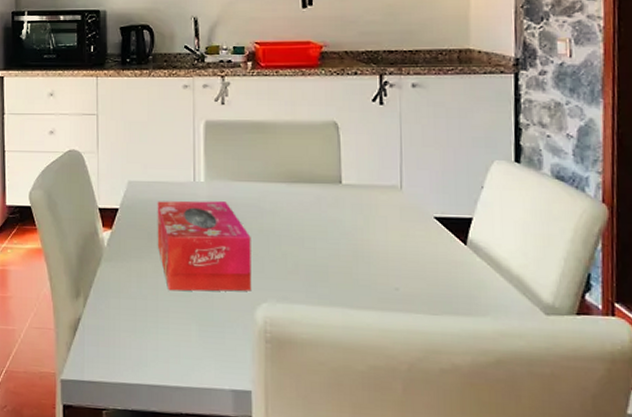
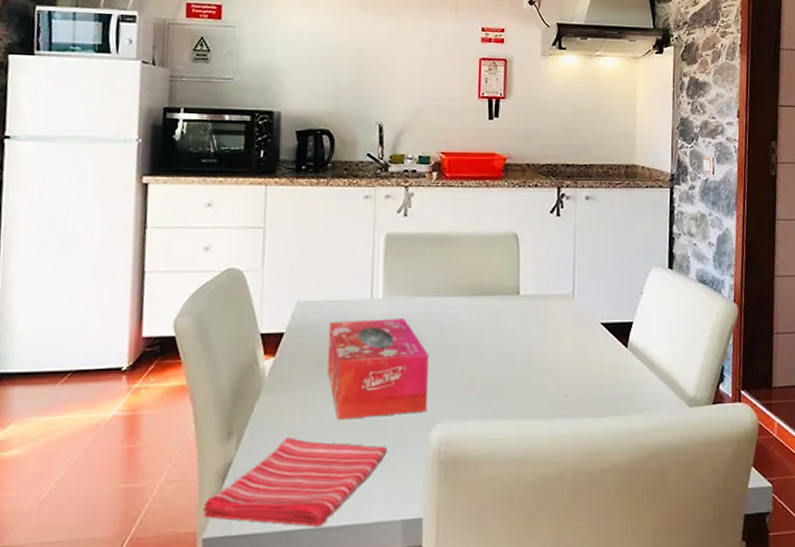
dish towel: none [60,302,215,384] -> present [203,438,387,527]

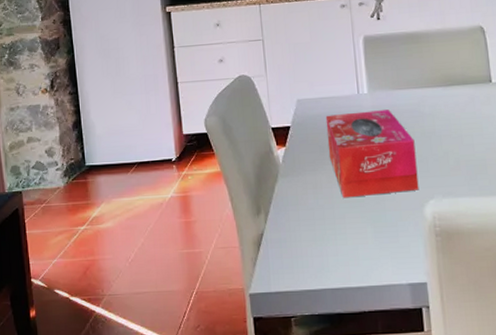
dish towel: present [203,438,387,527] -> none [246,213,389,287]

